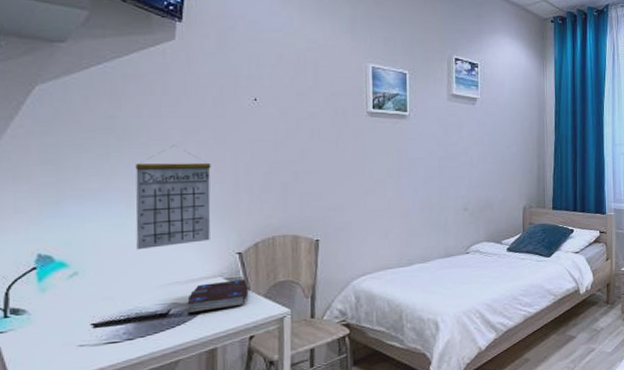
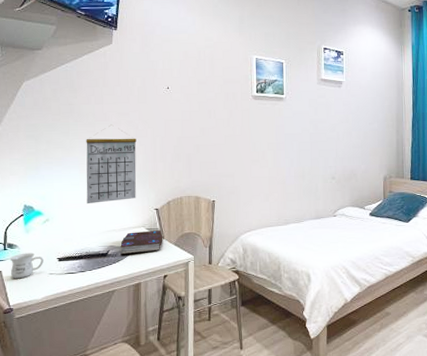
mug: none [14,318,70,357] -> present [10,252,44,279]

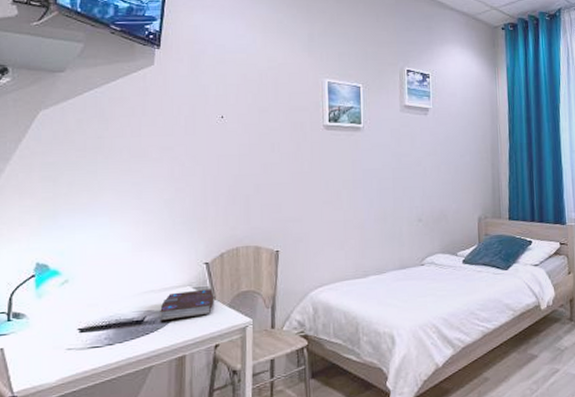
mug: present [10,252,44,279] -> none [15,323,60,358]
calendar: present [86,124,137,205] -> none [117,161,183,260]

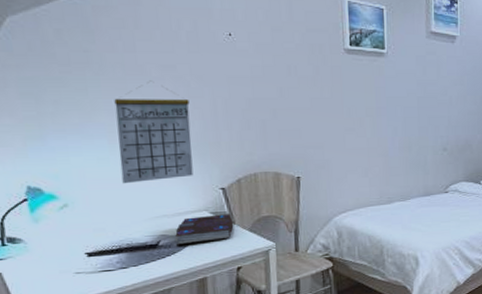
calendar: none [117,161,183,260] -> present [114,80,194,184]

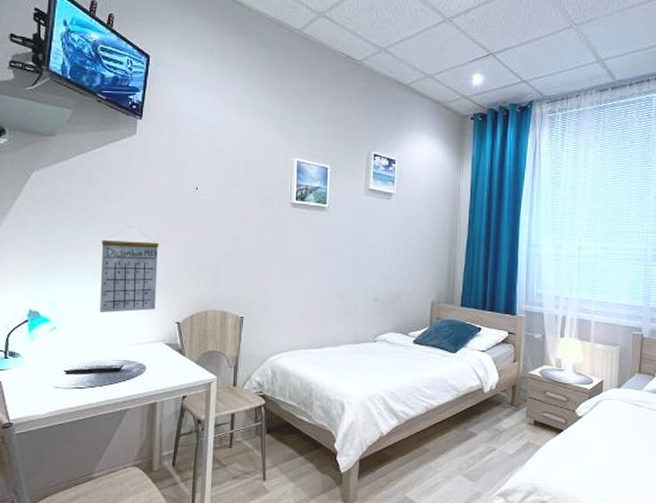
book: present [174,214,234,245] -> none [134,346,184,371]

